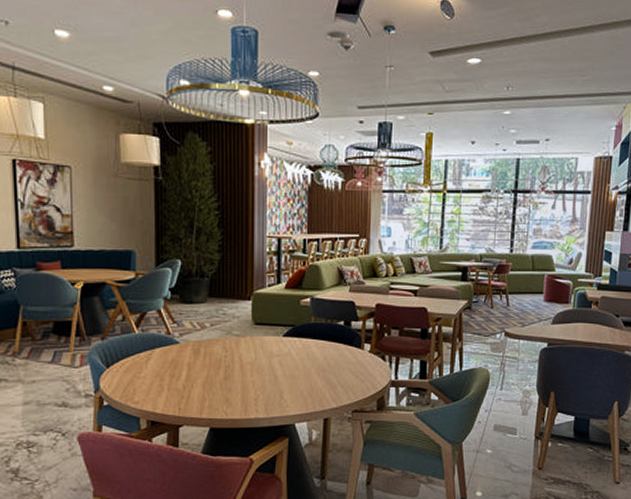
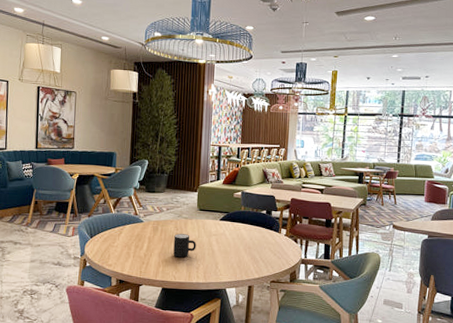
mug: none [222,356,253,387] -> present [173,234,196,258]

